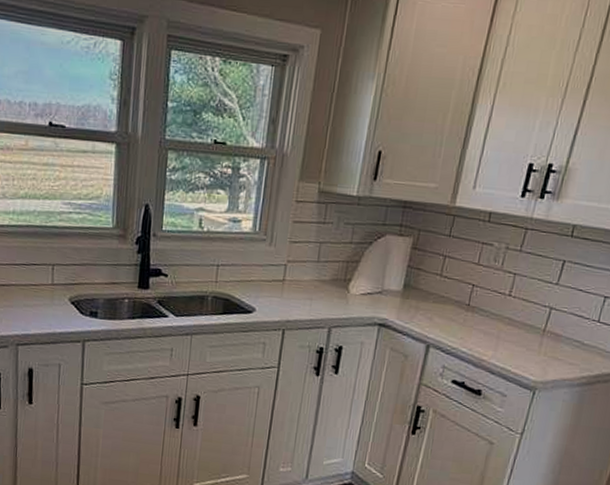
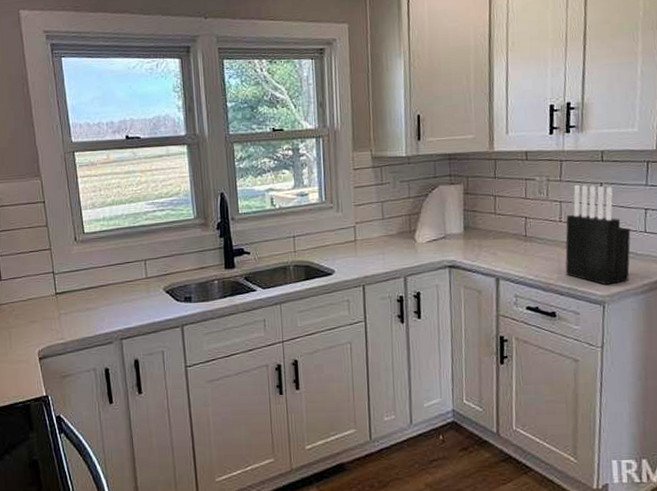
knife block: none [501,257,583,372] -> present [565,184,631,286]

